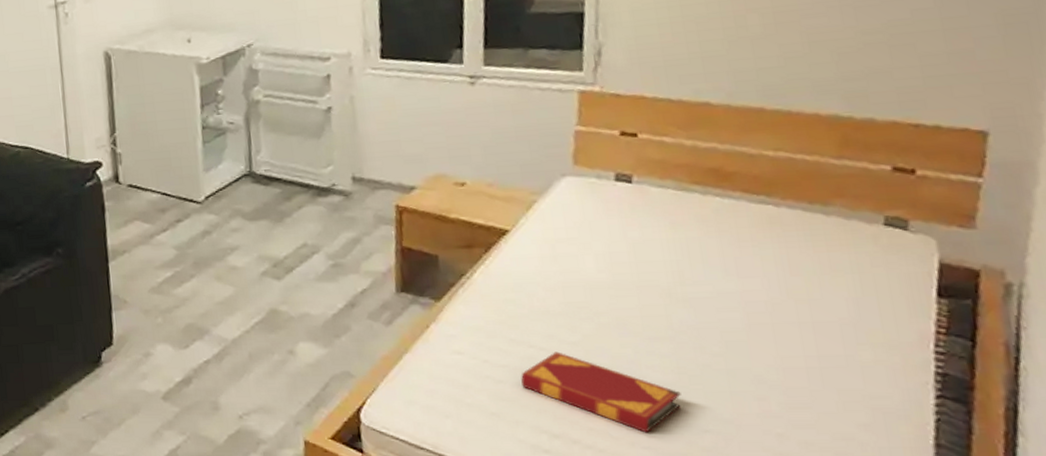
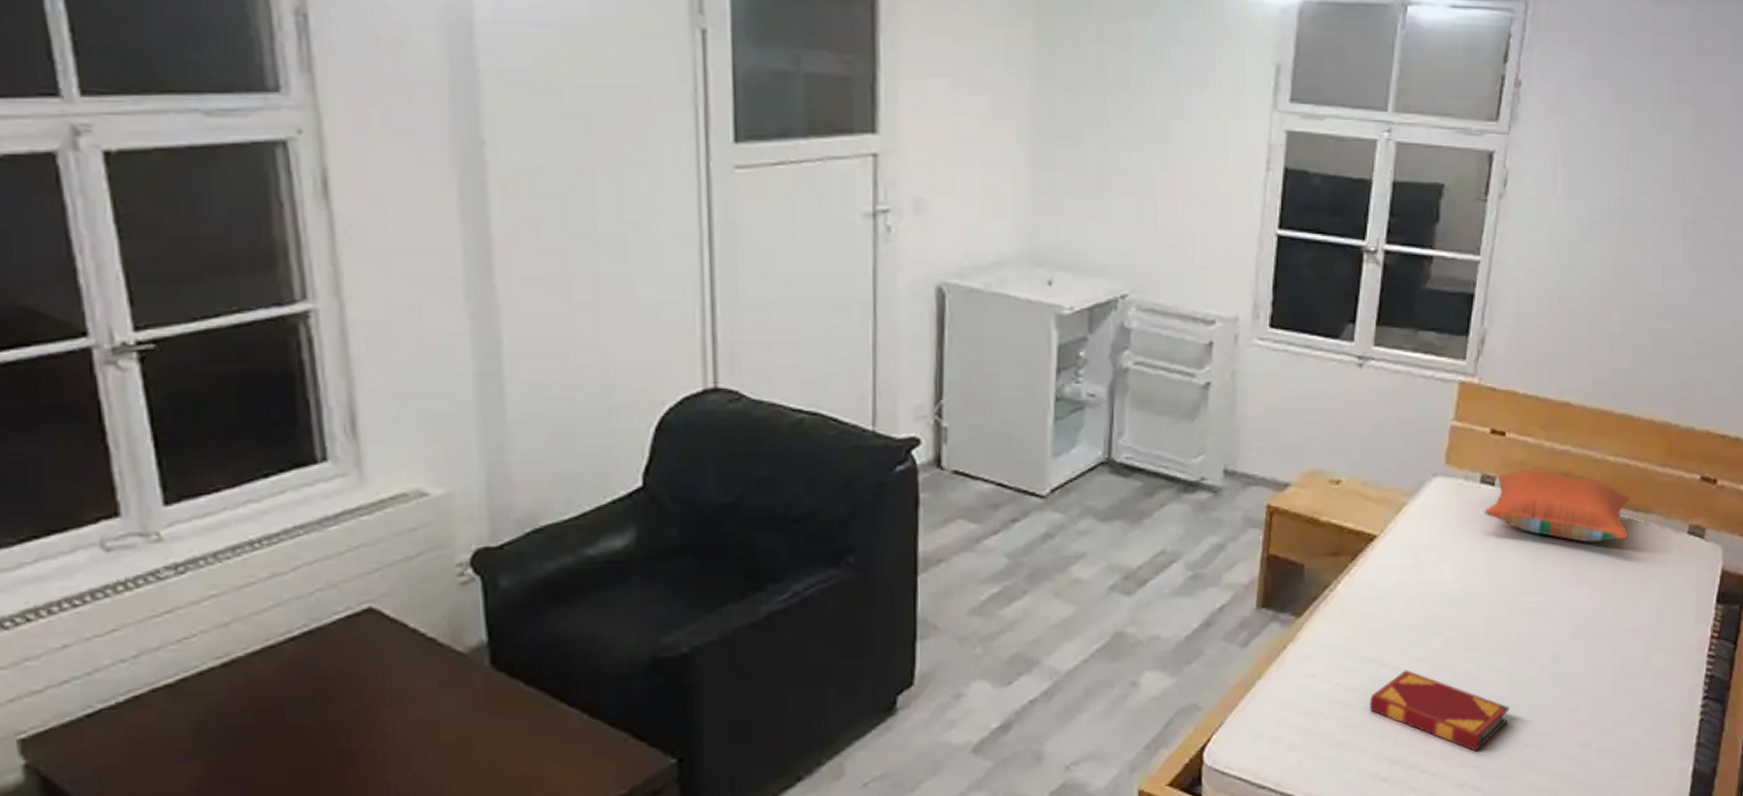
pillow: none [623,167,804,235] -> present [1484,470,1631,543]

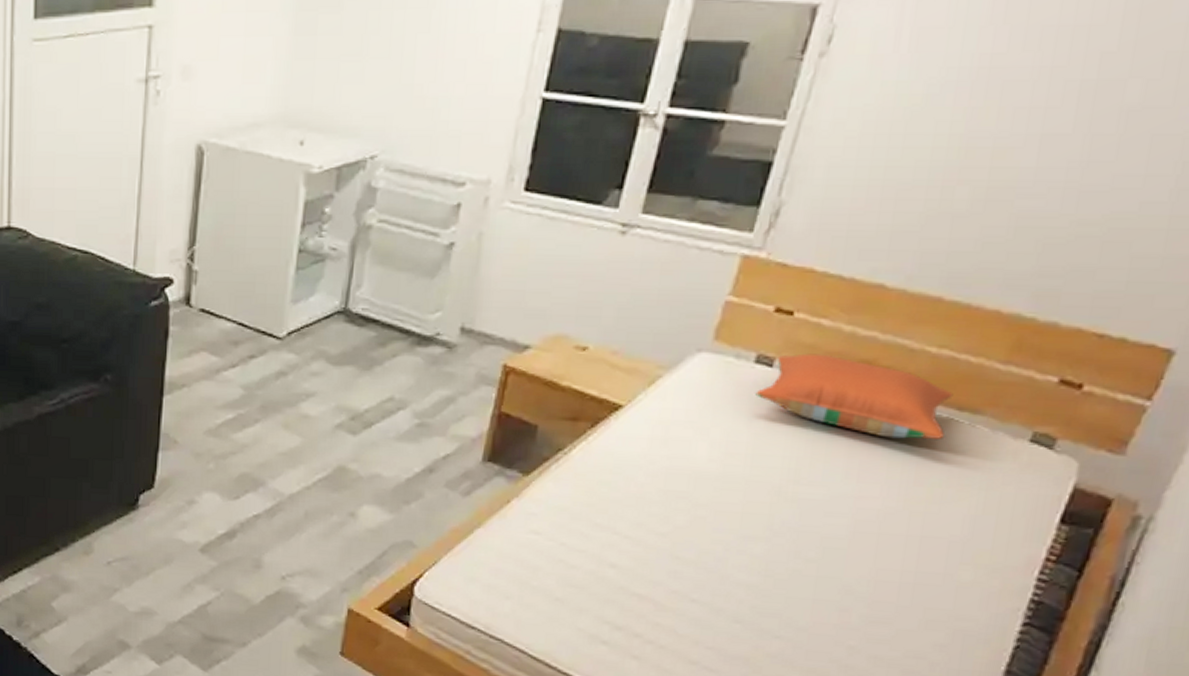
hardback book: present [1370,670,1510,752] -> none [596,541,762,634]

